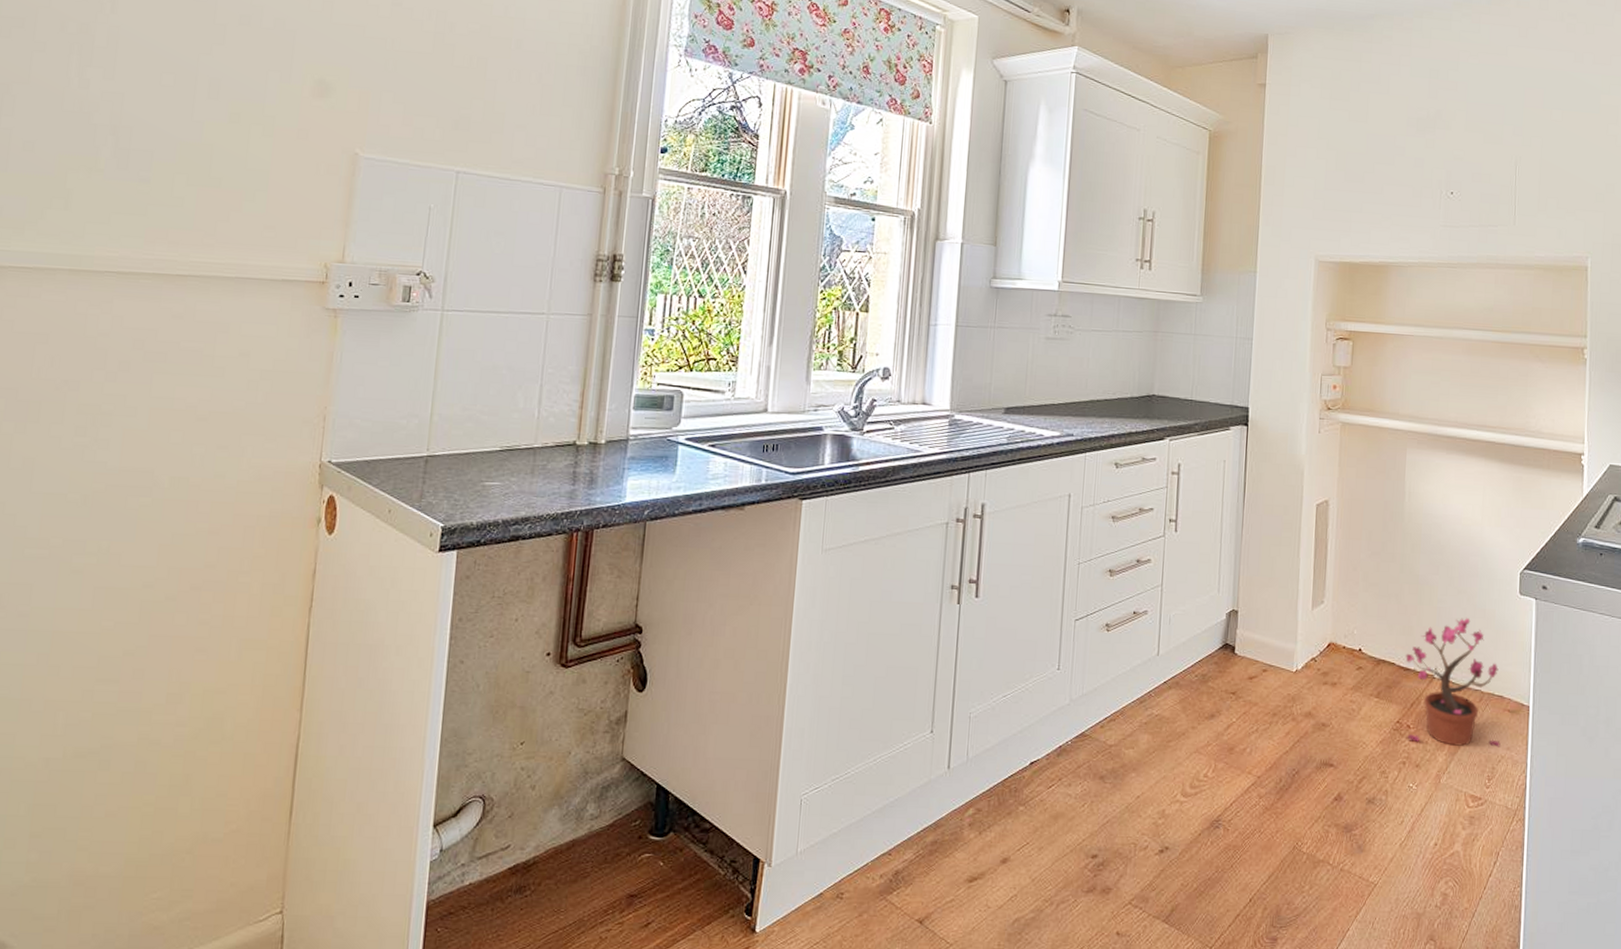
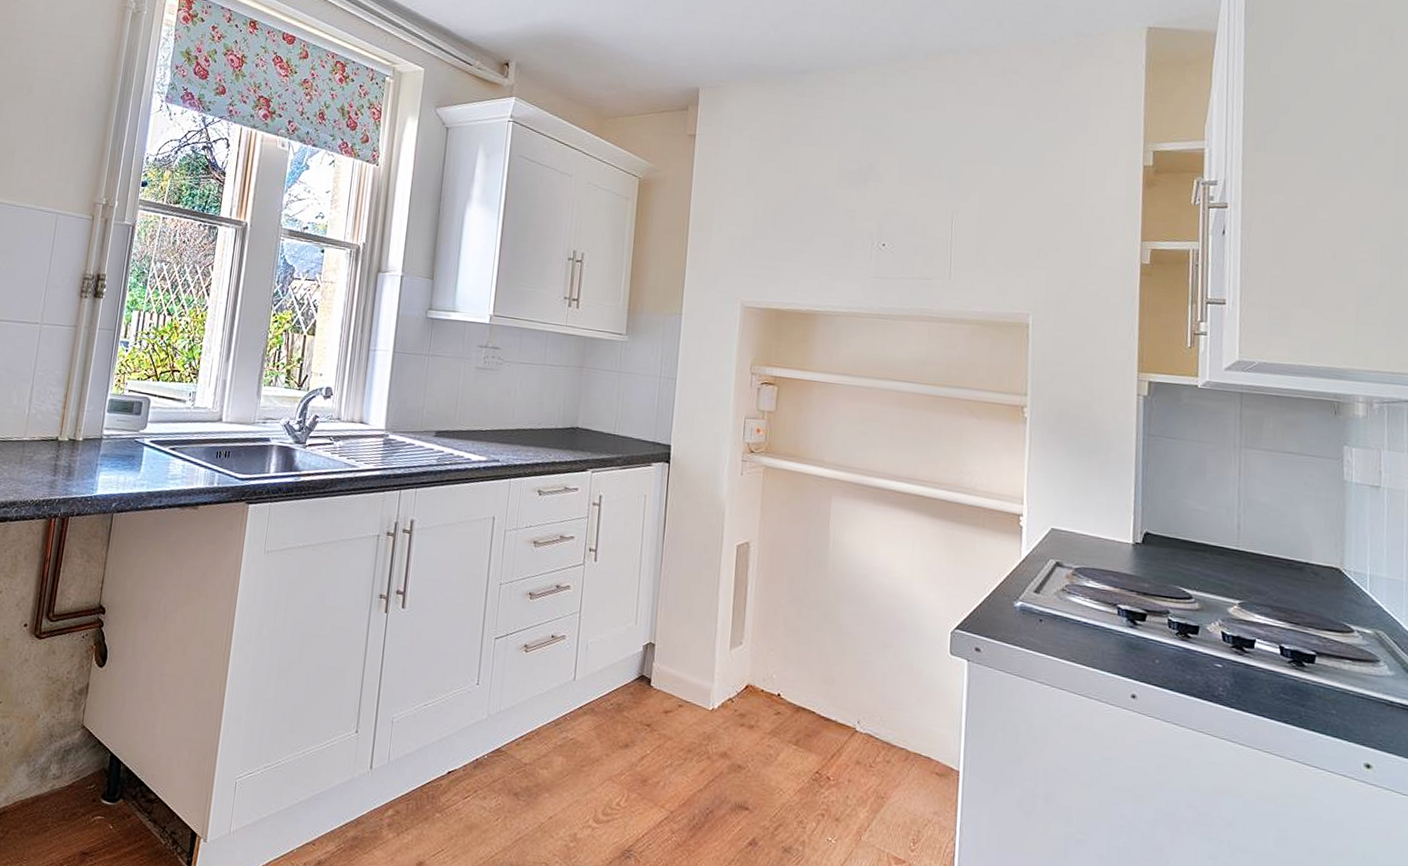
potted plant: present [1405,617,1501,747] -> none [826,672,927,811]

